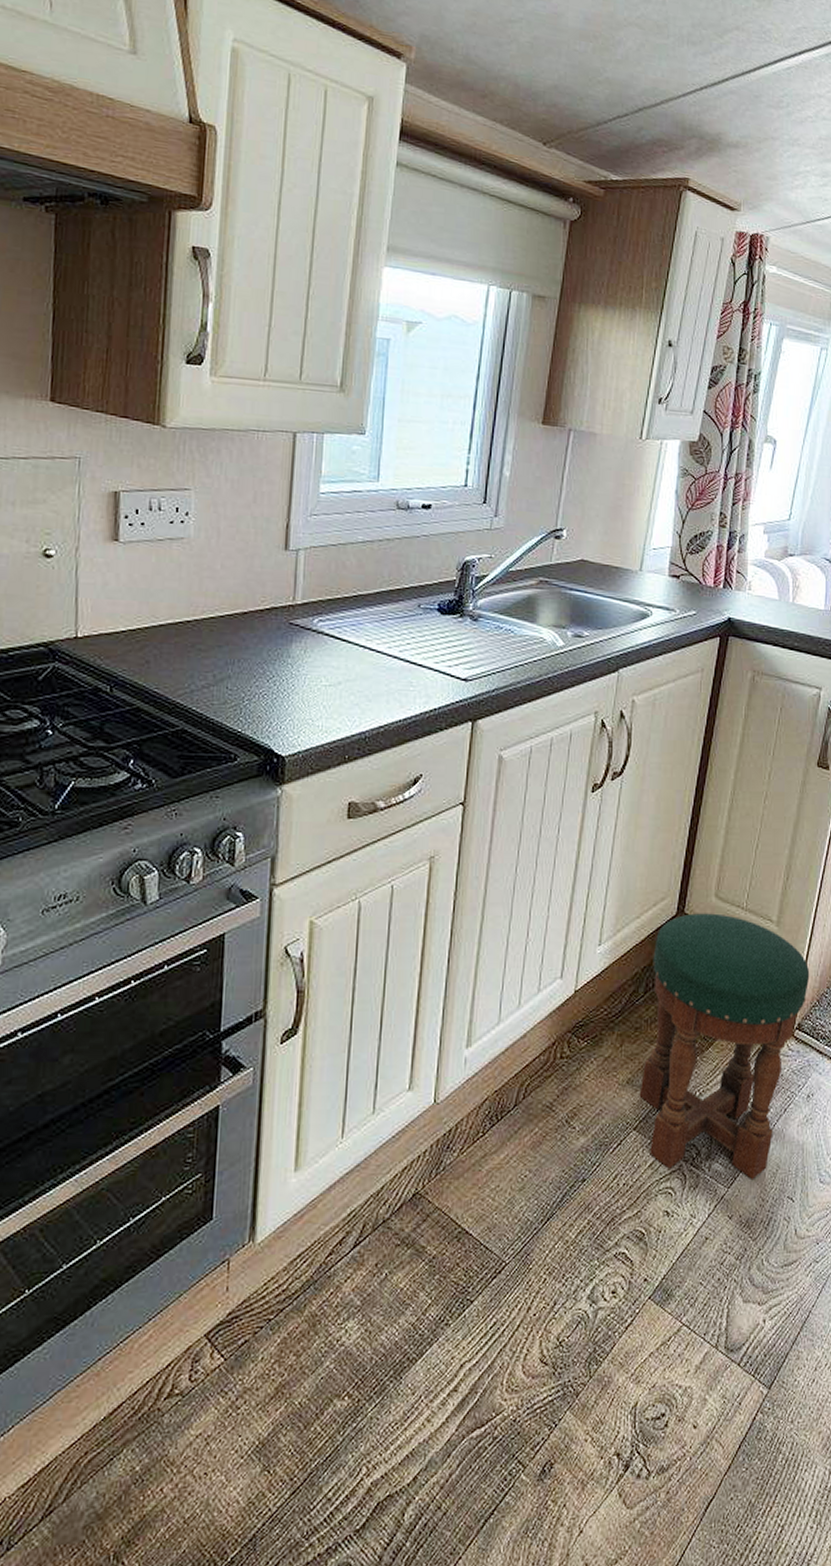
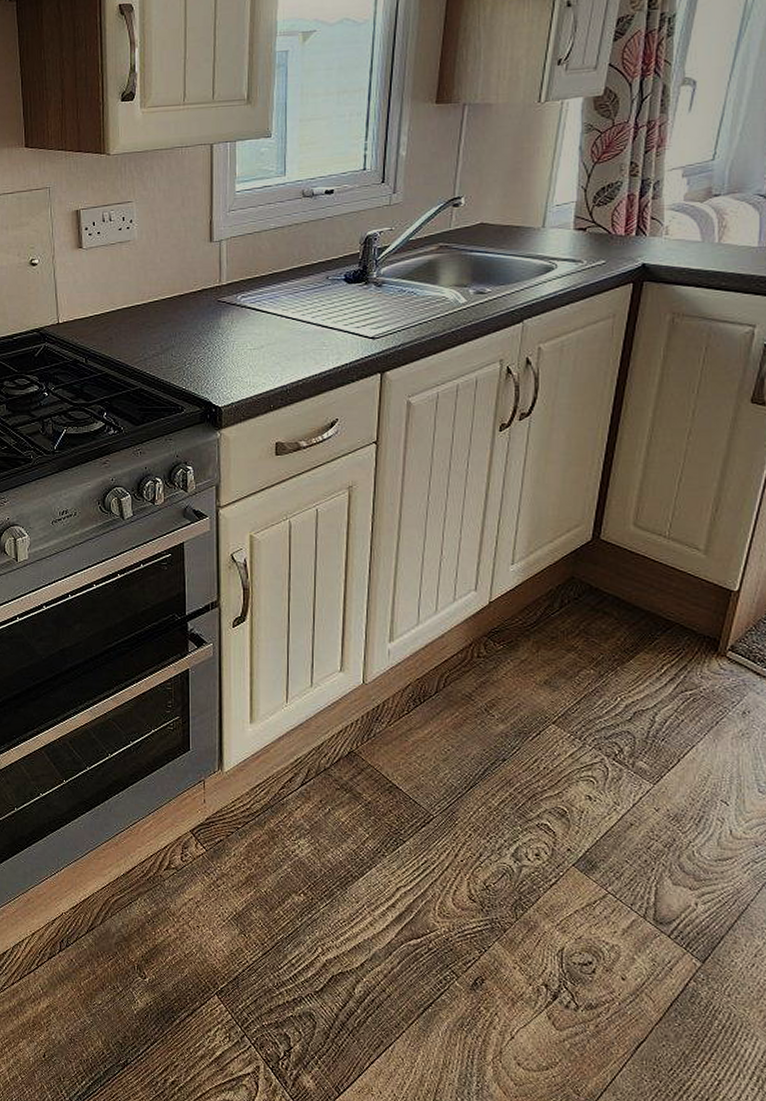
stool: present [639,913,810,1179] -> none [557,540,745,780]

